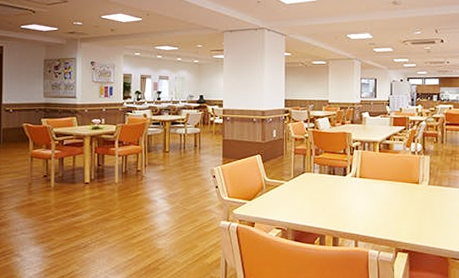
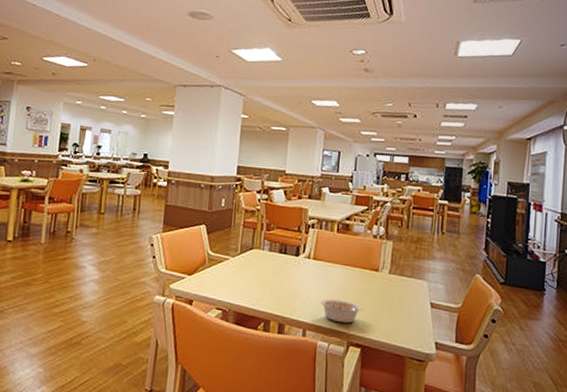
legume: none [369,212,407,232] -> present [321,299,363,324]

